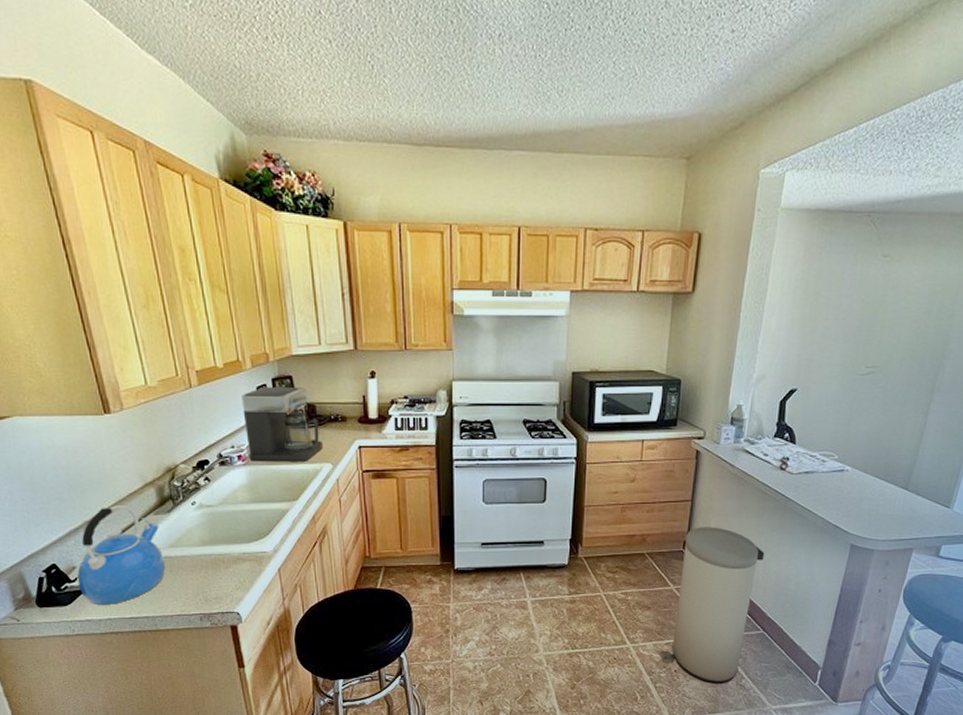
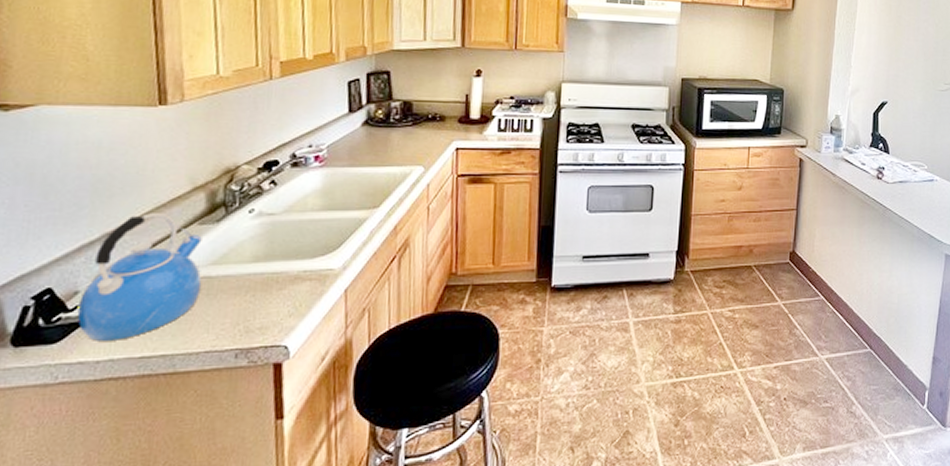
coffee maker: present [242,386,323,463] -> none [328,81,416,165]
pedal bin: present [659,527,765,684] -> none [767,237,868,412]

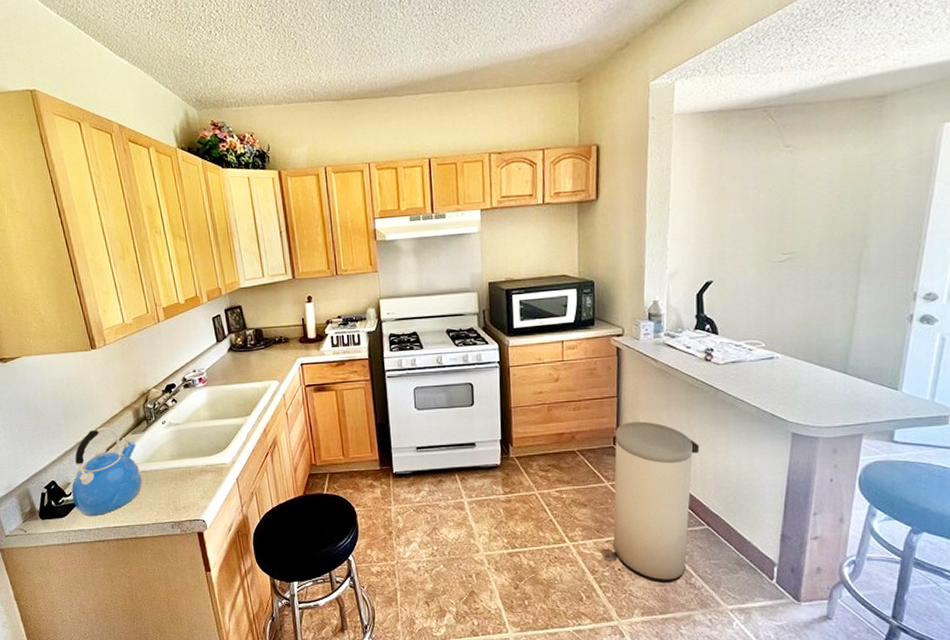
pedal bin: none [767,237,868,412] -> present [600,421,700,583]

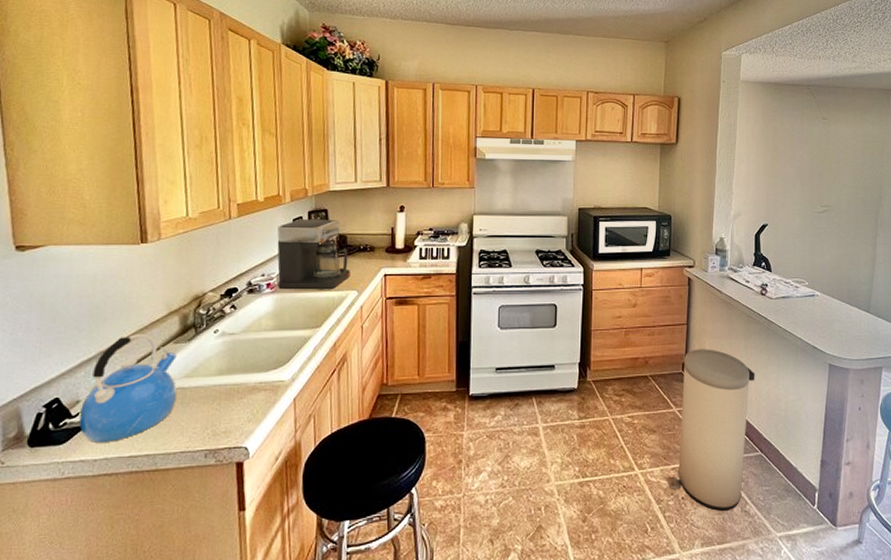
coffee maker: none [200,315,270,384] -> present [277,218,350,290]

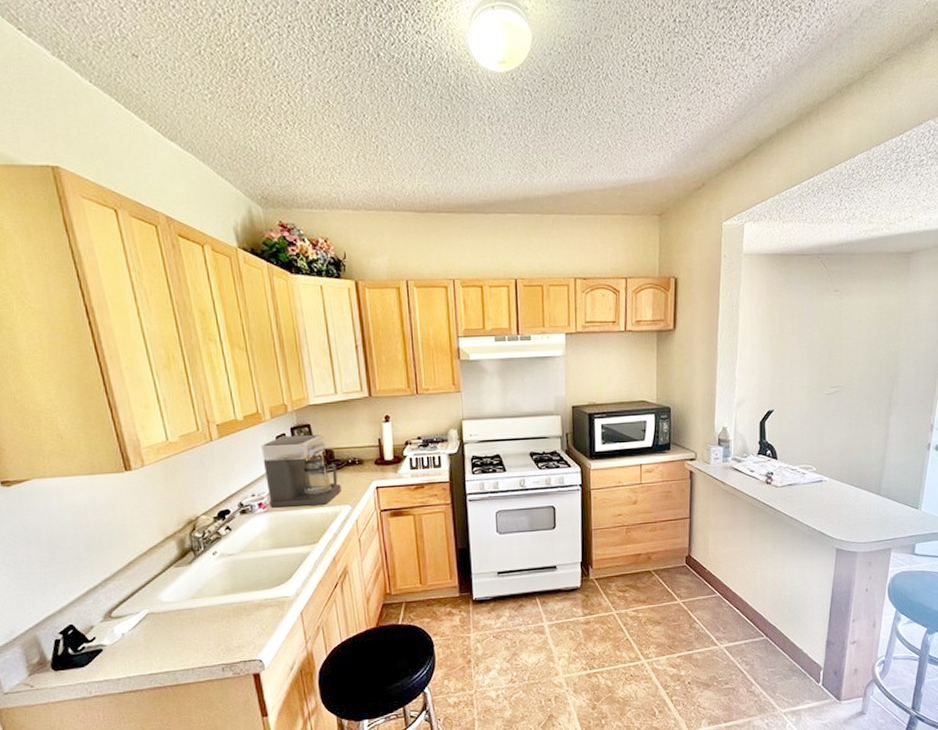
kettle: present [78,334,177,443] -> none [95,560,187,663]
pedal bin: present [666,349,755,511] -> none [672,541,760,693]

